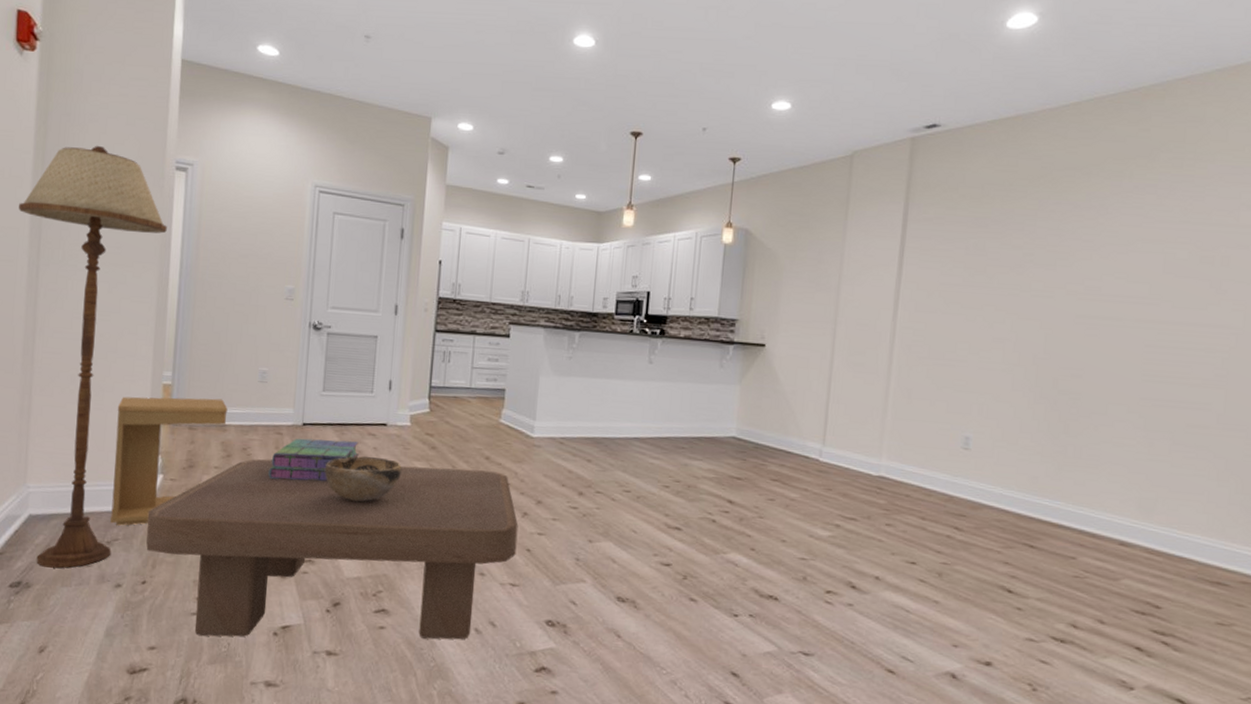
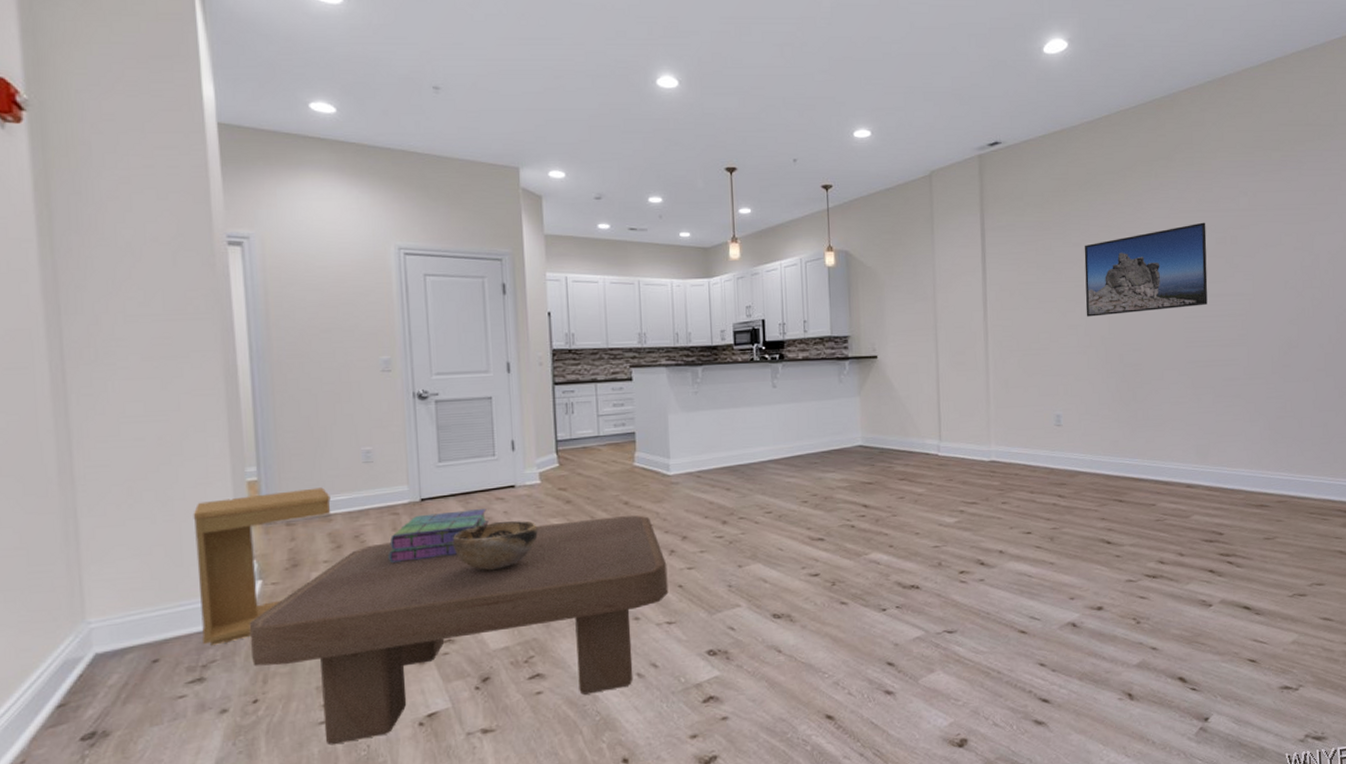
floor lamp: present [19,145,167,569] -> none [26,225,227,709]
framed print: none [1018,236,1190,335] -> present [1084,222,1208,317]

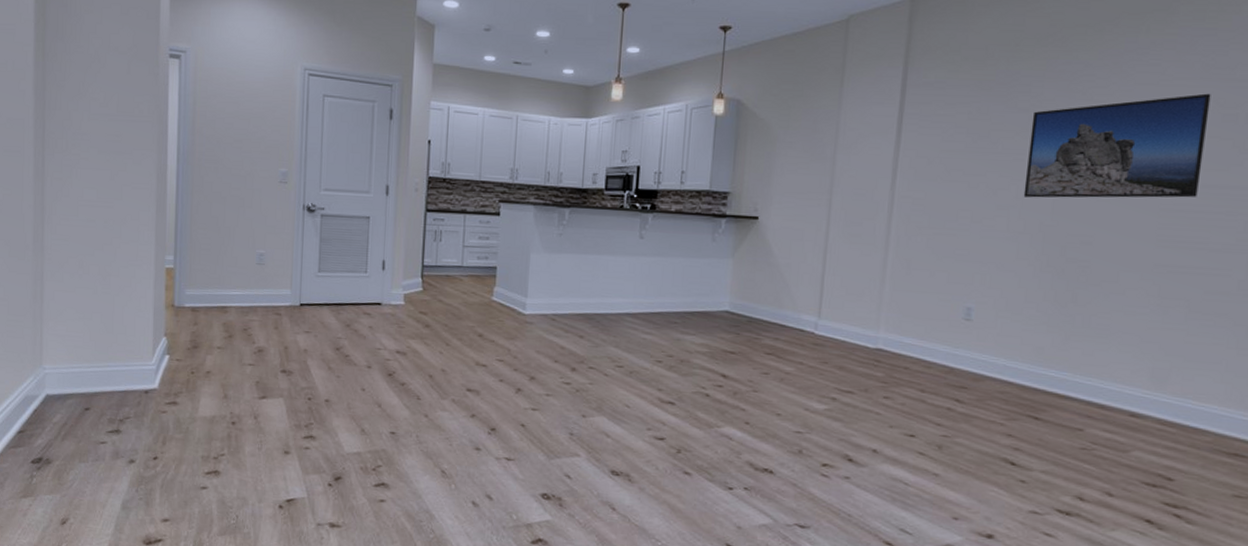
side table: present [193,487,331,645] -> none [122,280,228,405]
coffee table: present [249,515,669,746] -> none [156,339,513,513]
stack of books: present [389,509,490,563] -> none [269,318,356,360]
decorative bowl: present [452,520,538,570] -> none [322,335,397,379]

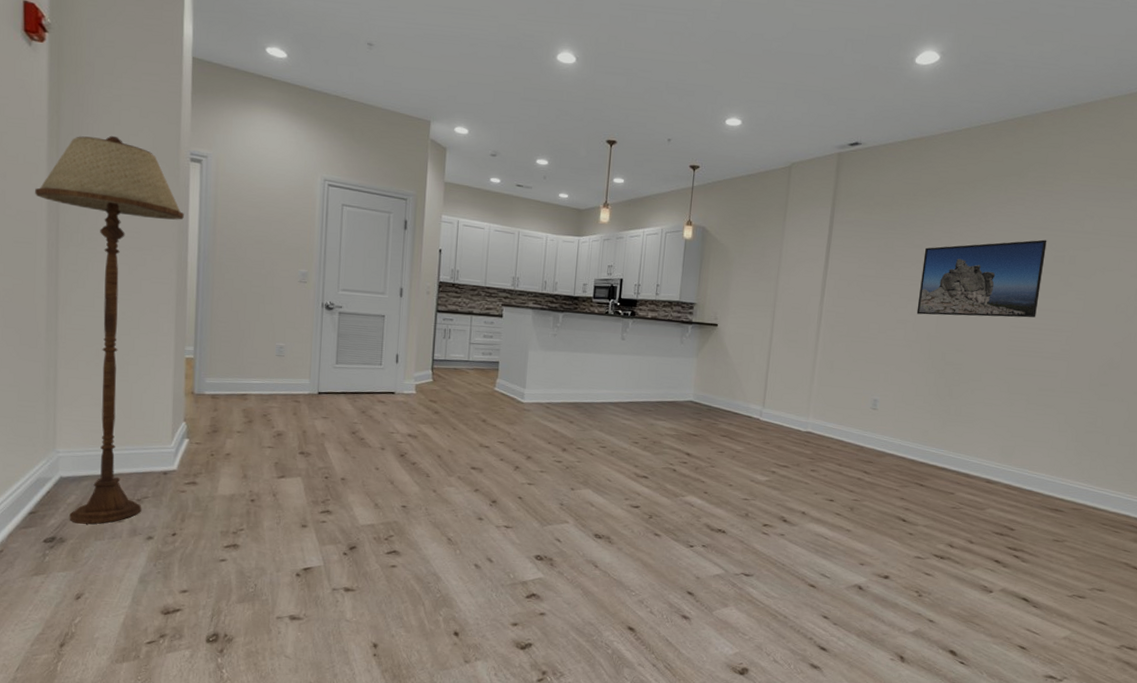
floor lamp: none [23,35,164,445] -> present [35,135,184,524]

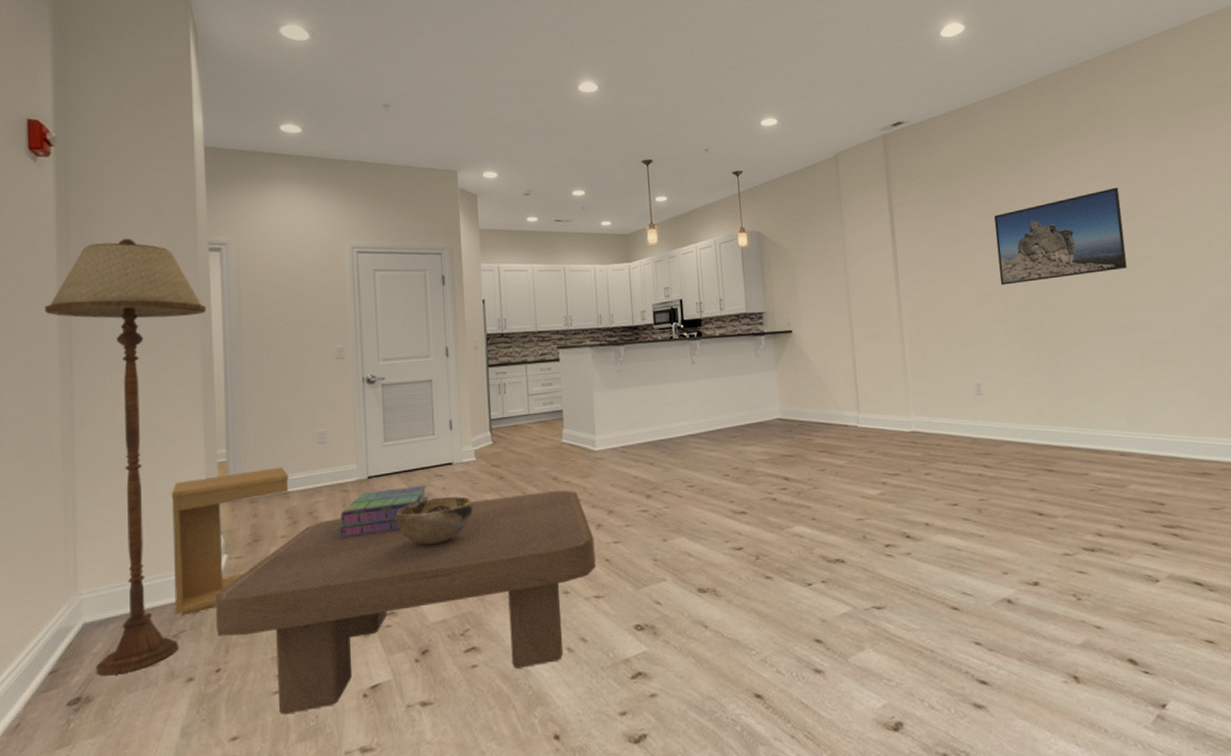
side table: none [140,369,248,485] -> present [171,467,289,616]
coffee table: none [175,424,511,580] -> present [215,490,596,715]
stack of books: none [288,405,371,443] -> present [339,485,430,537]
decorative bowl: none [339,420,409,460] -> present [395,496,473,545]

